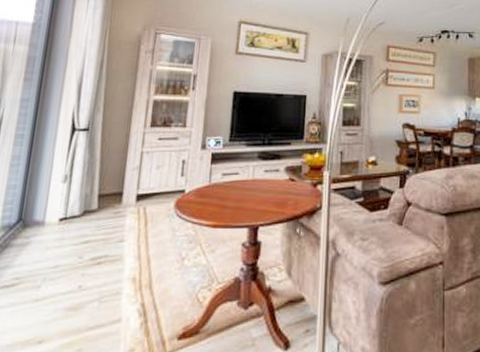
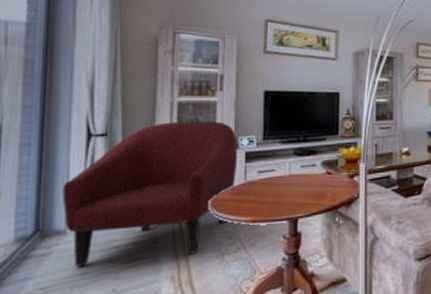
armchair: none [44,120,205,259] -> present [62,121,238,267]

